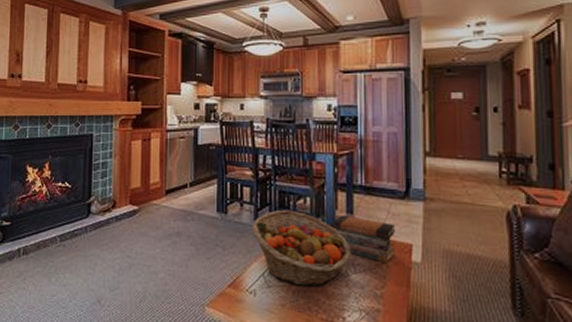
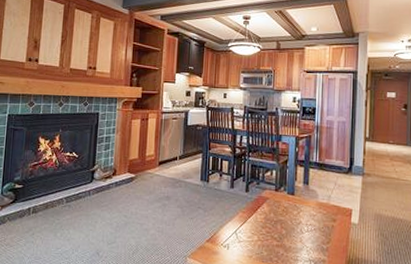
fruit basket: present [252,209,352,287] -> none [228,180,306,242]
book stack: present [331,214,396,264] -> none [291,185,341,224]

